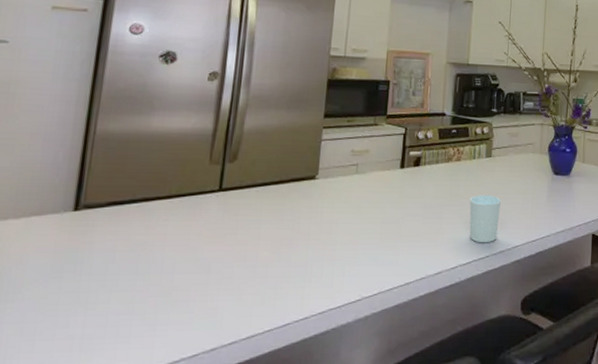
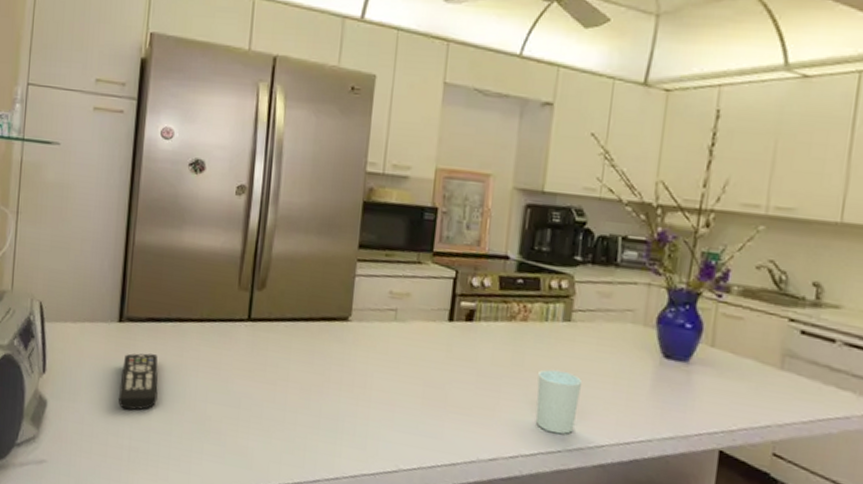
remote control: none [70,237,120,298] -> present [119,353,158,411]

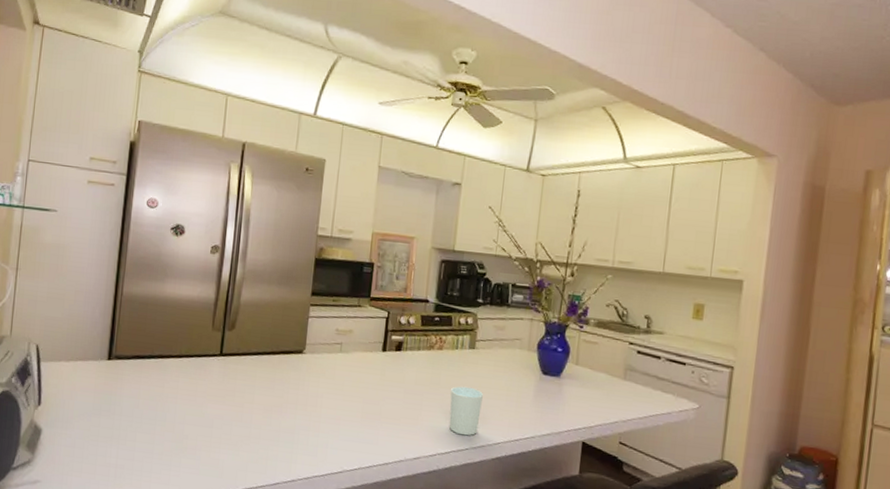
remote control: present [119,353,158,411] -> none [107,385,143,434]

